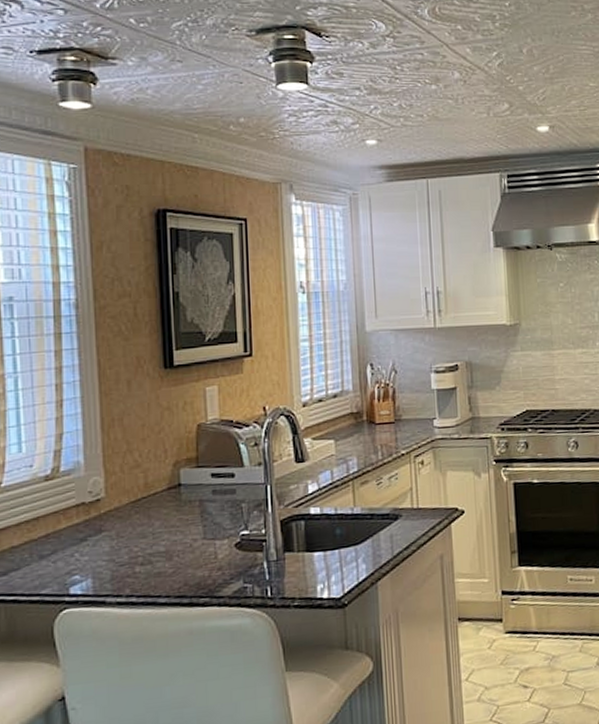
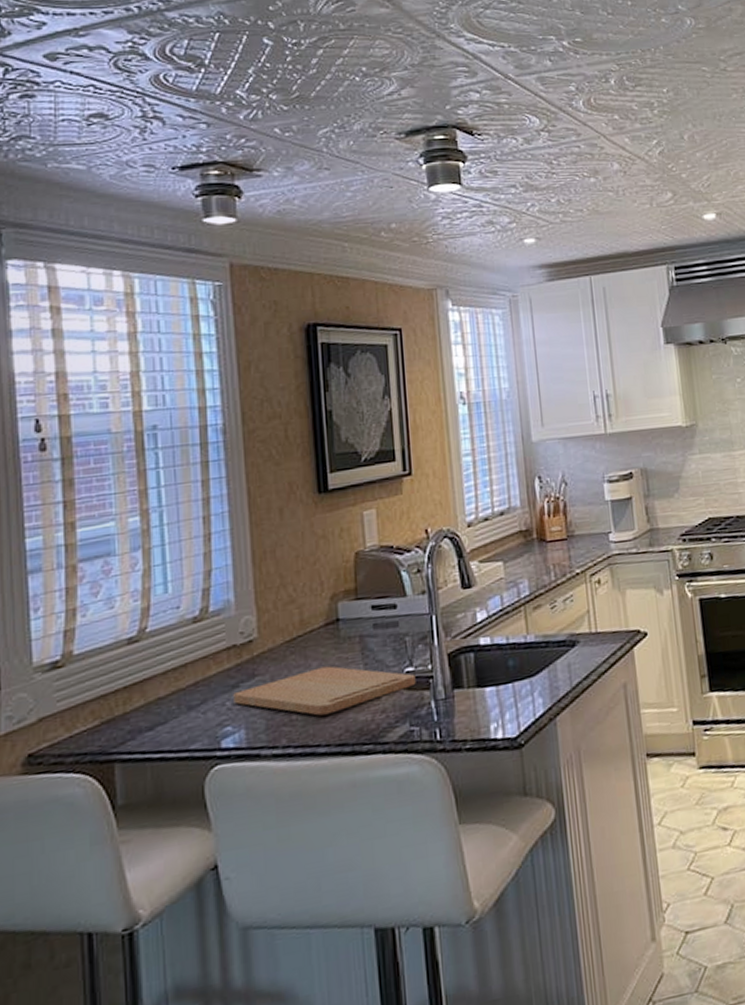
cutting board: none [81,526,250,570] -> present [233,666,416,716]

